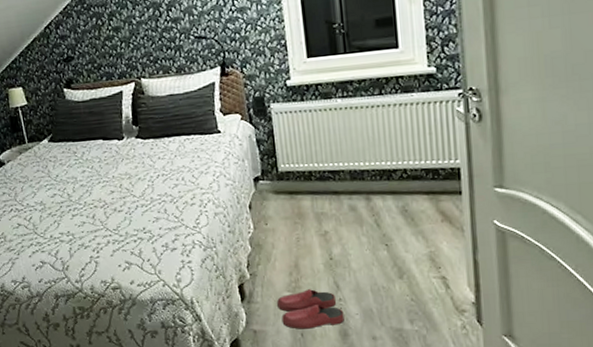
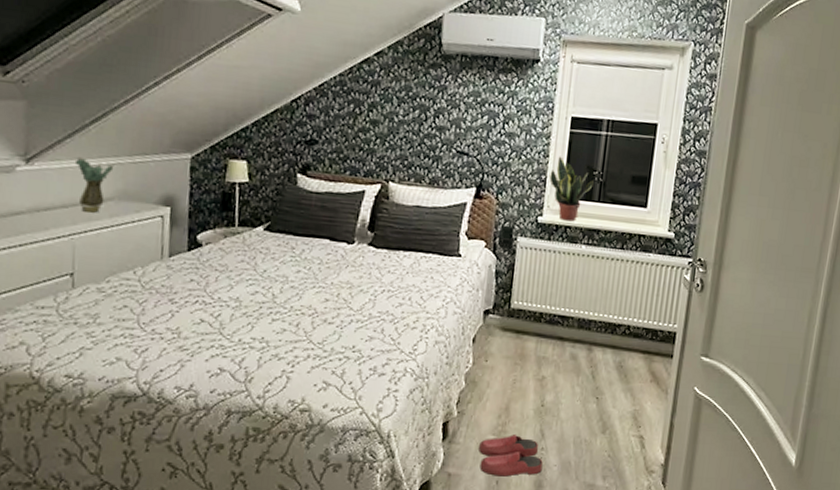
potted plant: none [289,18,336,80] -> present [550,156,594,222]

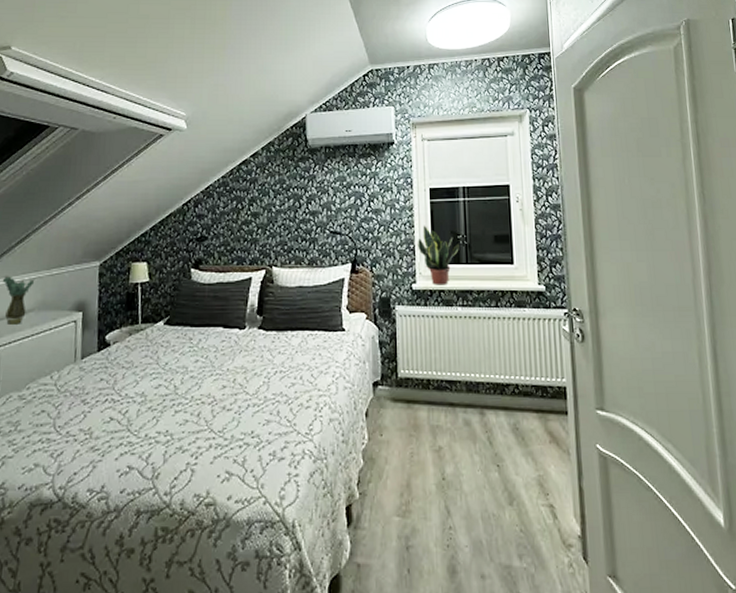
slippers: present [479,435,543,477] -> none [385,514,453,564]

